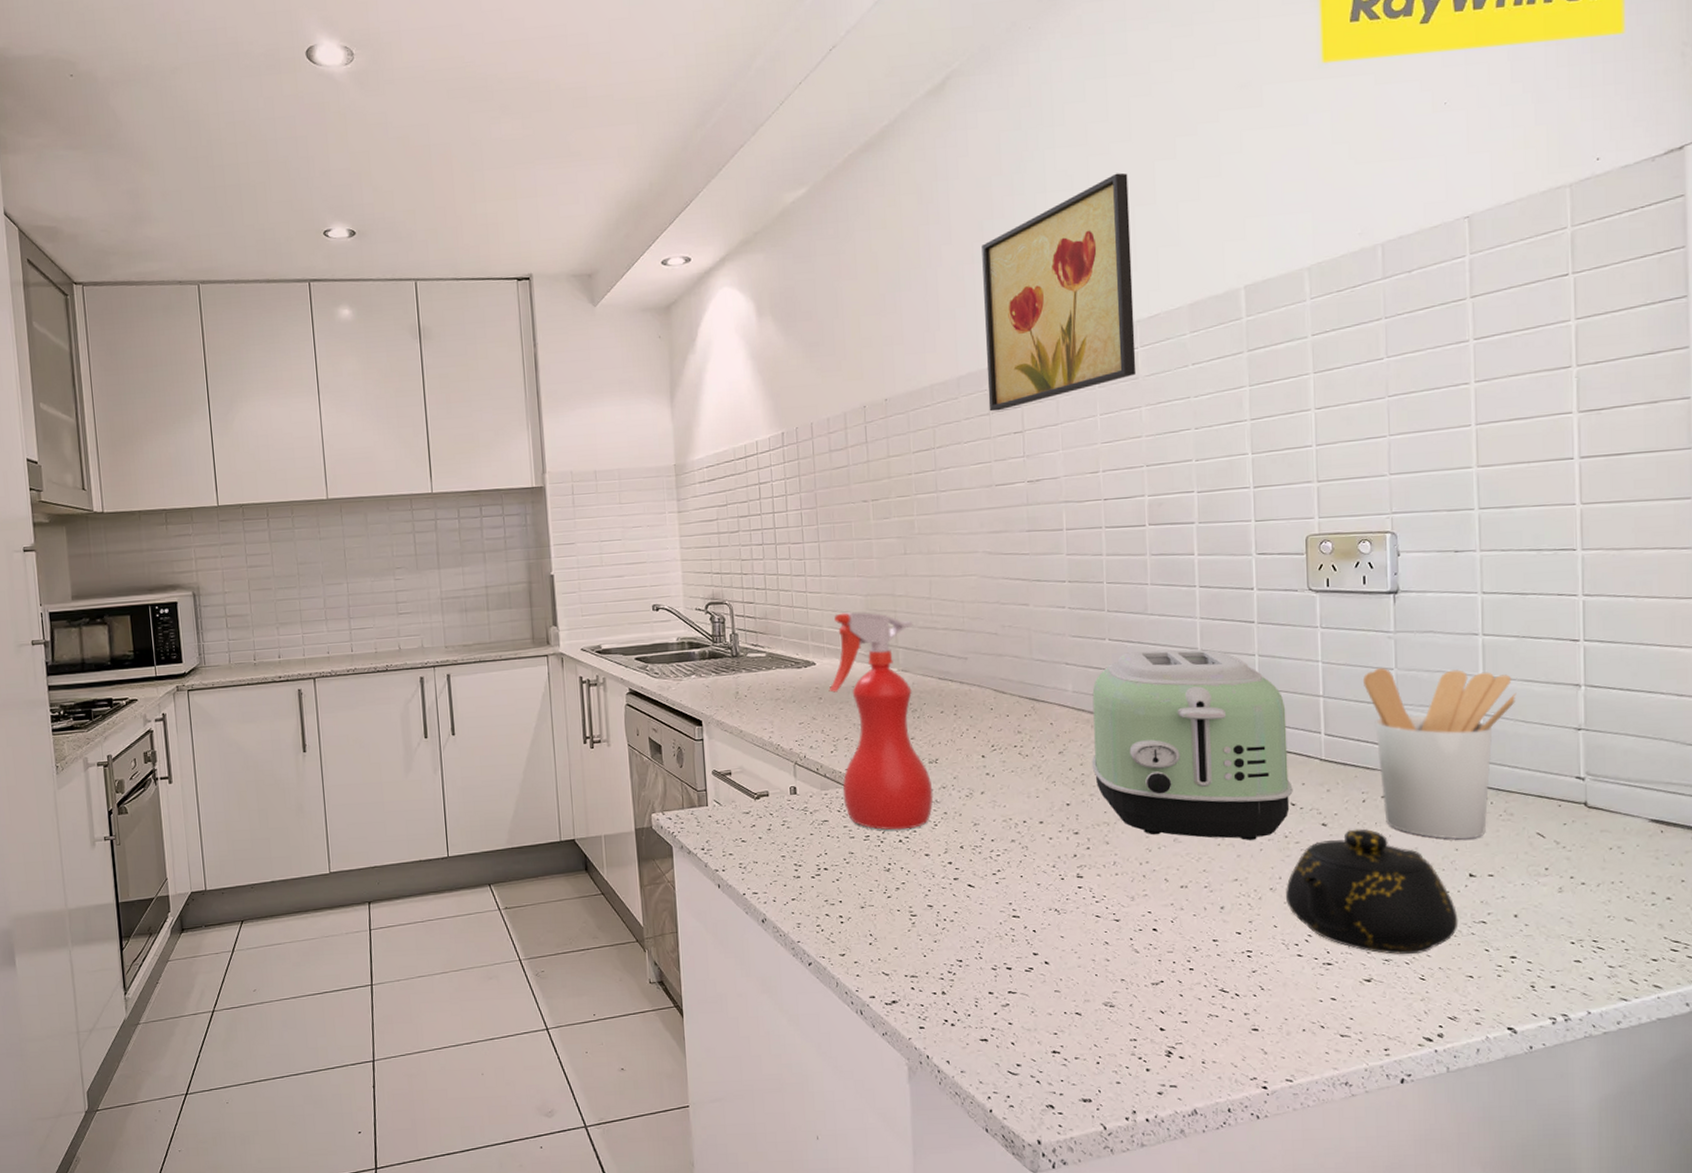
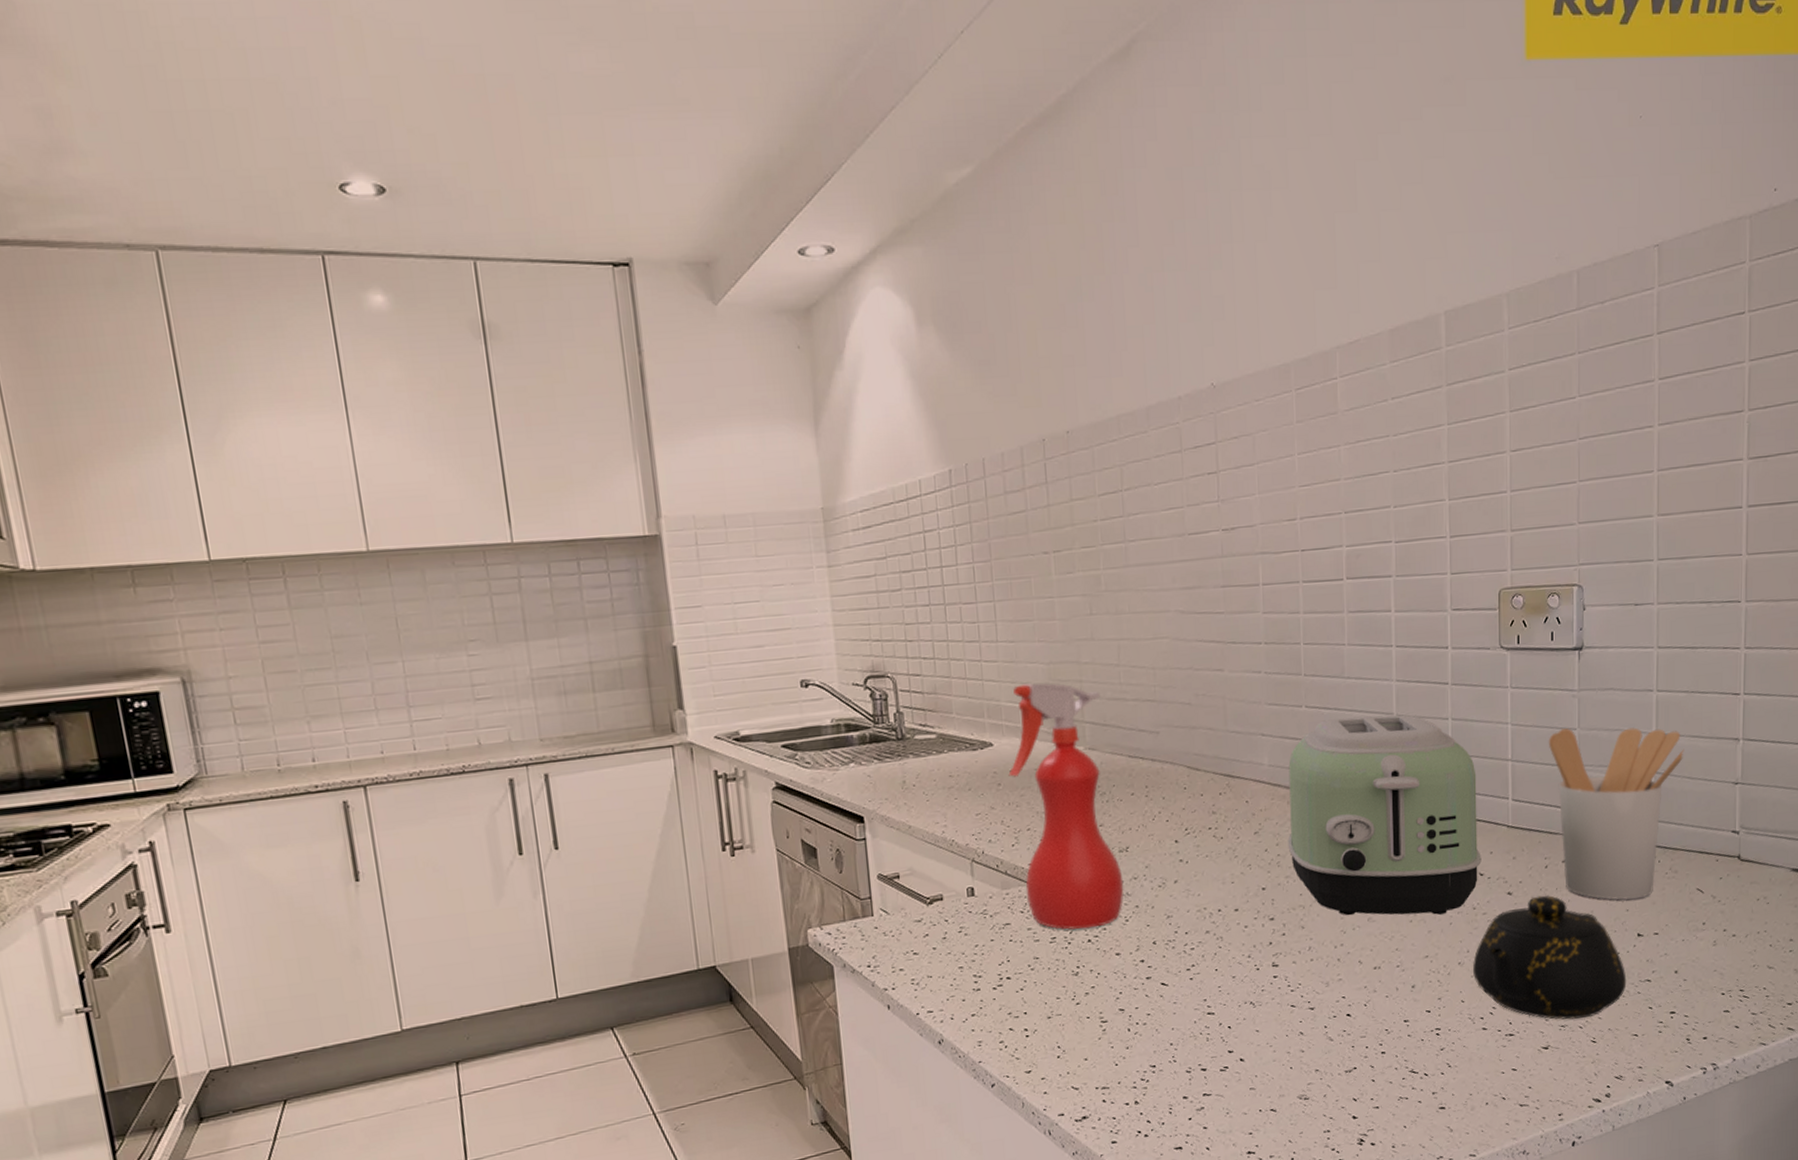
wall art: present [981,172,1136,412] -> none [1172,172,1335,448]

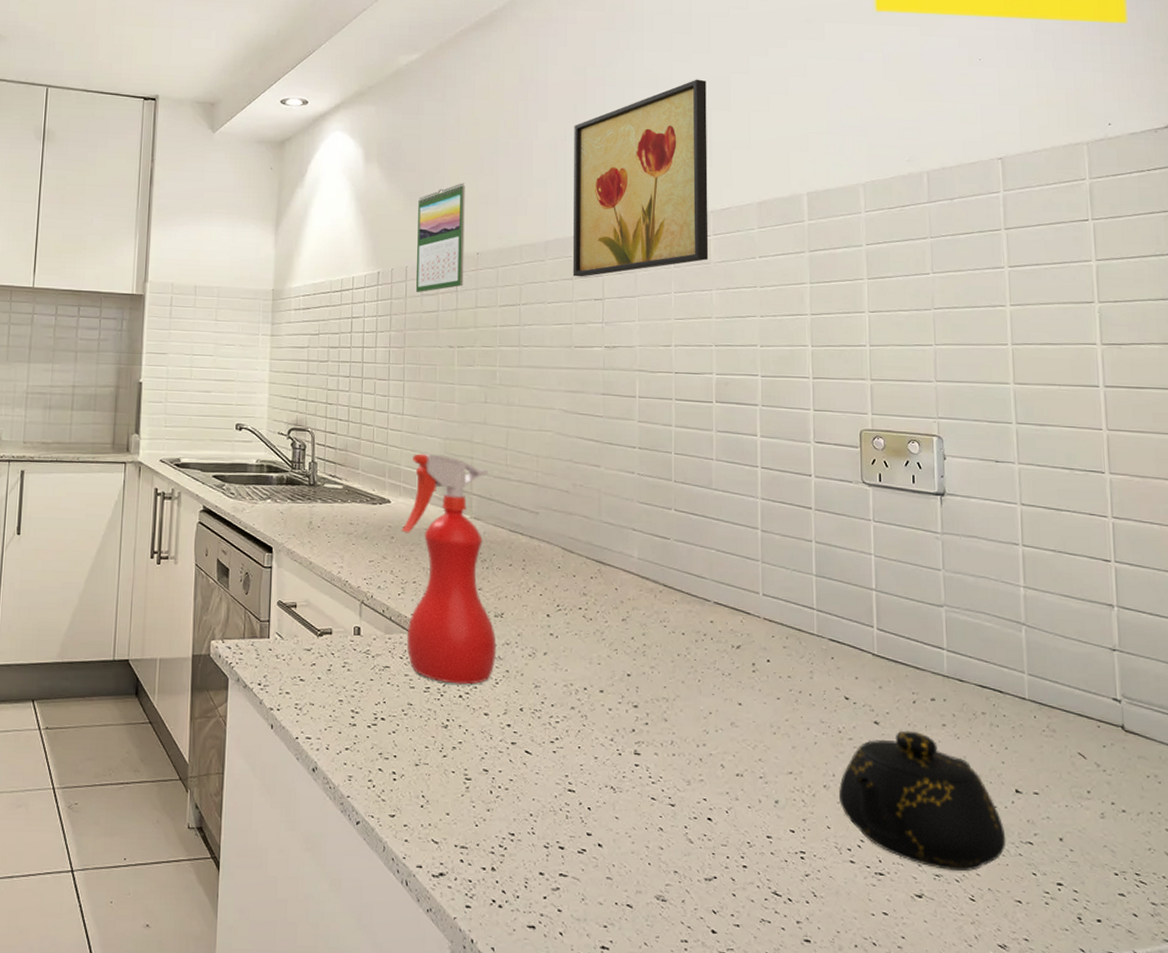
calendar: none [989,341,1054,491] -> present [415,183,465,293]
wall art: none [1172,172,1335,448] -> present [572,79,709,277]
toaster: present [1287,715,1482,916] -> none [653,525,847,732]
utensil holder: present [1548,727,1684,900] -> none [912,568,1055,752]

